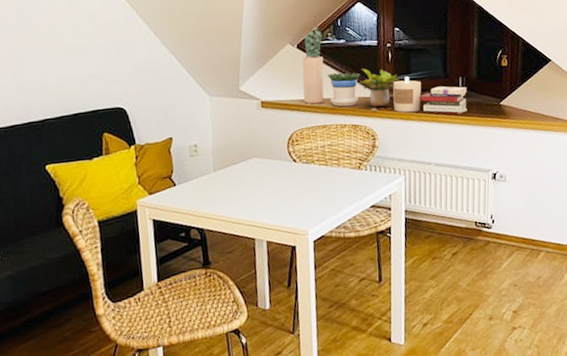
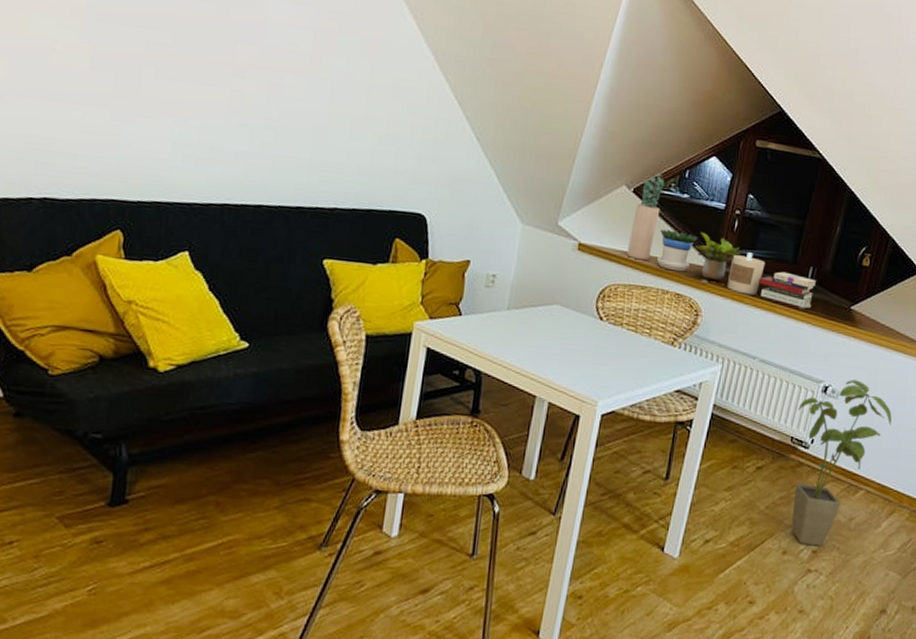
house plant: none [475,162,554,308] -> present [791,379,892,547]

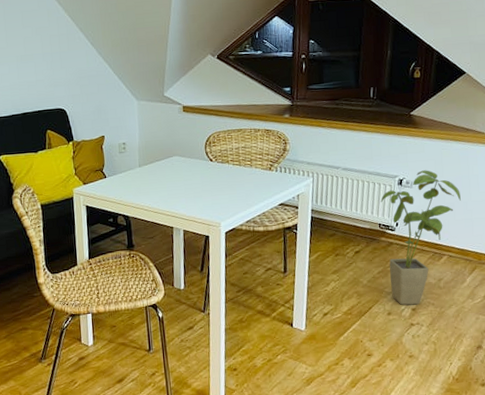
vase: present [626,169,665,261] -> none [221,36,241,110]
flowerpot: present [656,229,698,272] -> none [244,81,275,113]
potted plant: present [694,231,742,282] -> none [273,78,313,114]
candle: present [726,252,766,296] -> none [305,86,333,120]
books: present [758,271,817,309] -> none [330,95,378,123]

